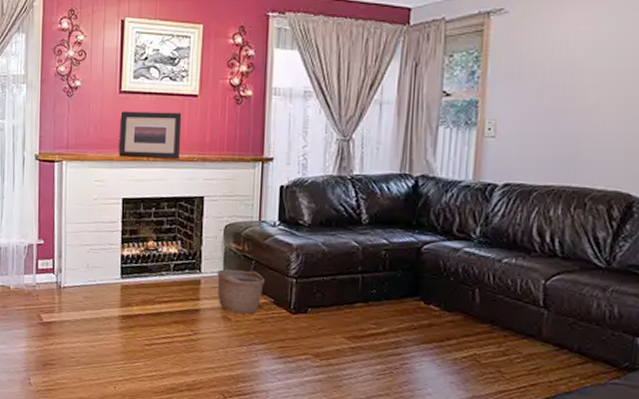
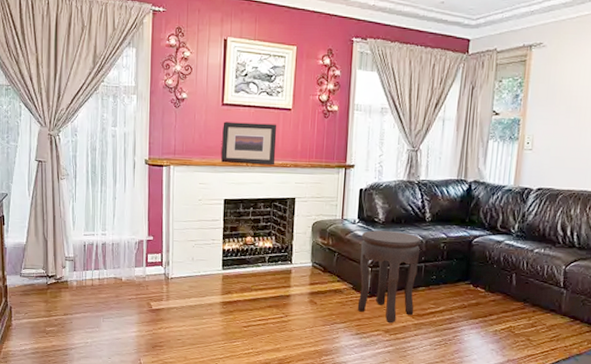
basket: present [217,269,265,314] -> none [306,260,345,298]
side table: none [280,234,357,345] -> present [357,230,421,323]

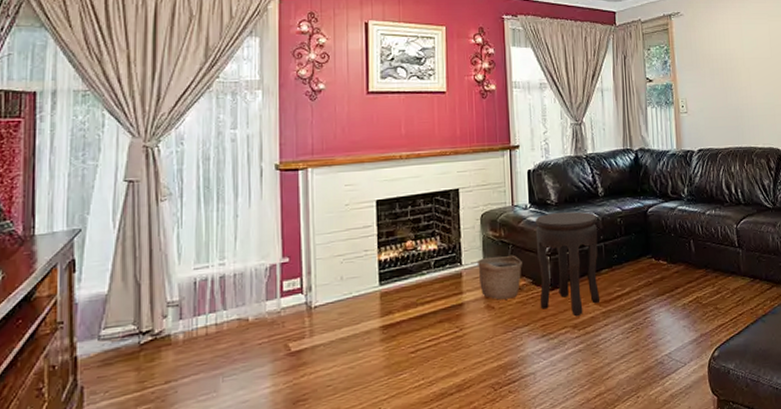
picture frame: present [221,122,277,165] -> none [369,109,433,158]
basket: none [306,260,345,298] -> present [478,254,522,300]

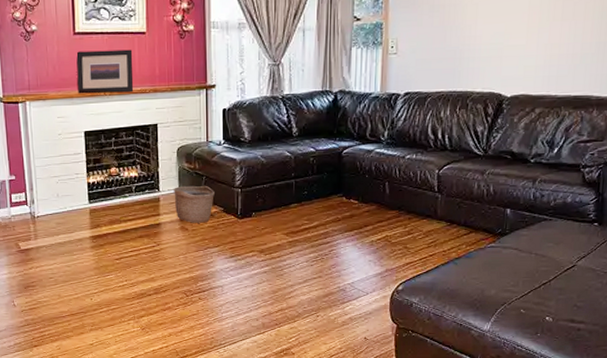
picture frame: none [369,109,433,158] -> present [76,49,134,94]
side table: present [535,211,601,316] -> none [228,149,290,242]

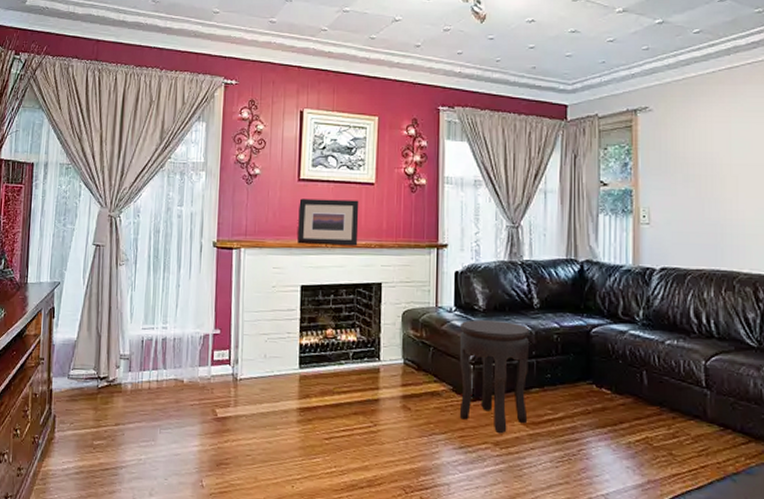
basket: present [174,185,214,223] -> none [396,356,443,403]
side table: none [228,149,290,242] -> present [459,320,530,433]

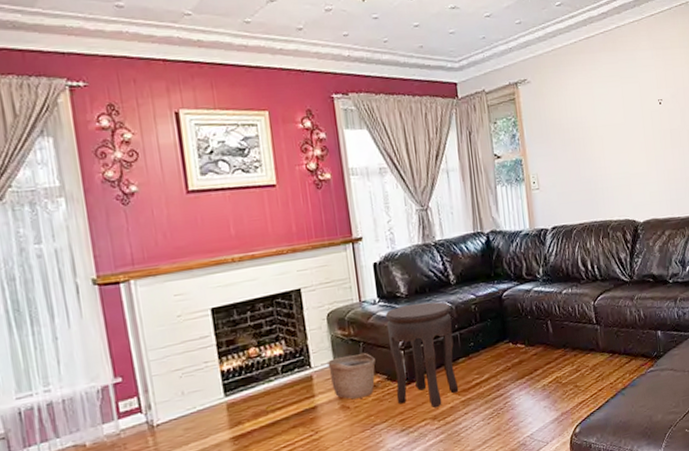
picture frame: present [298,198,359,246] -> none [192,205,268,264]
basket: none [396,356,443,403] -> present [328,352,376,400]

